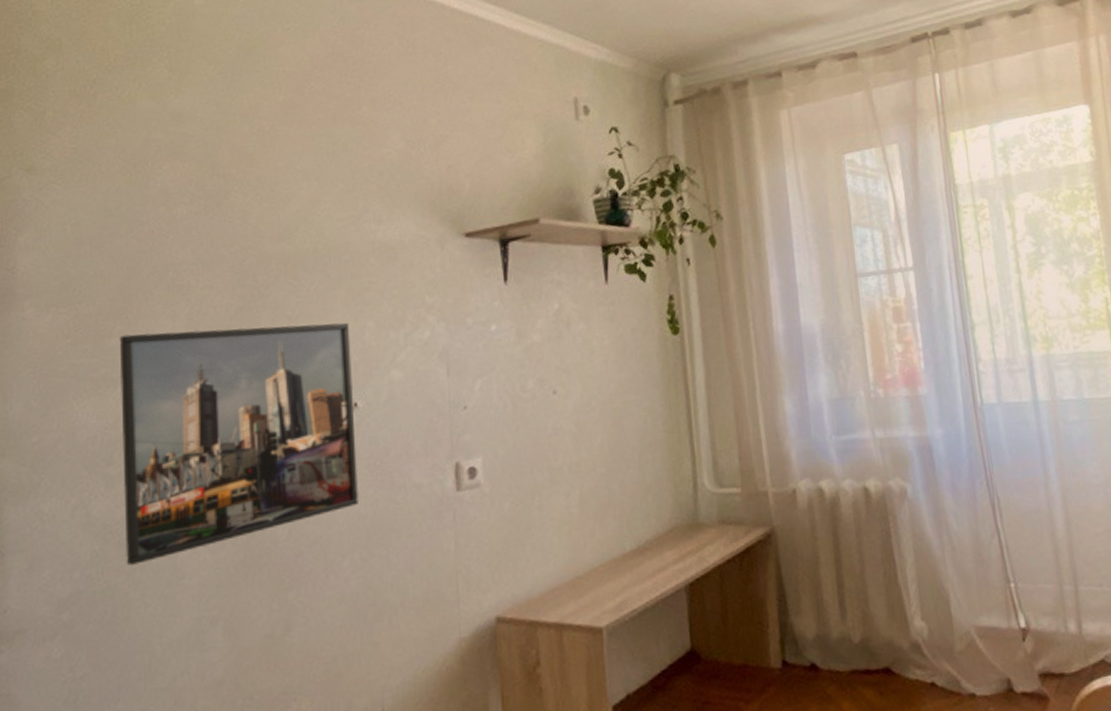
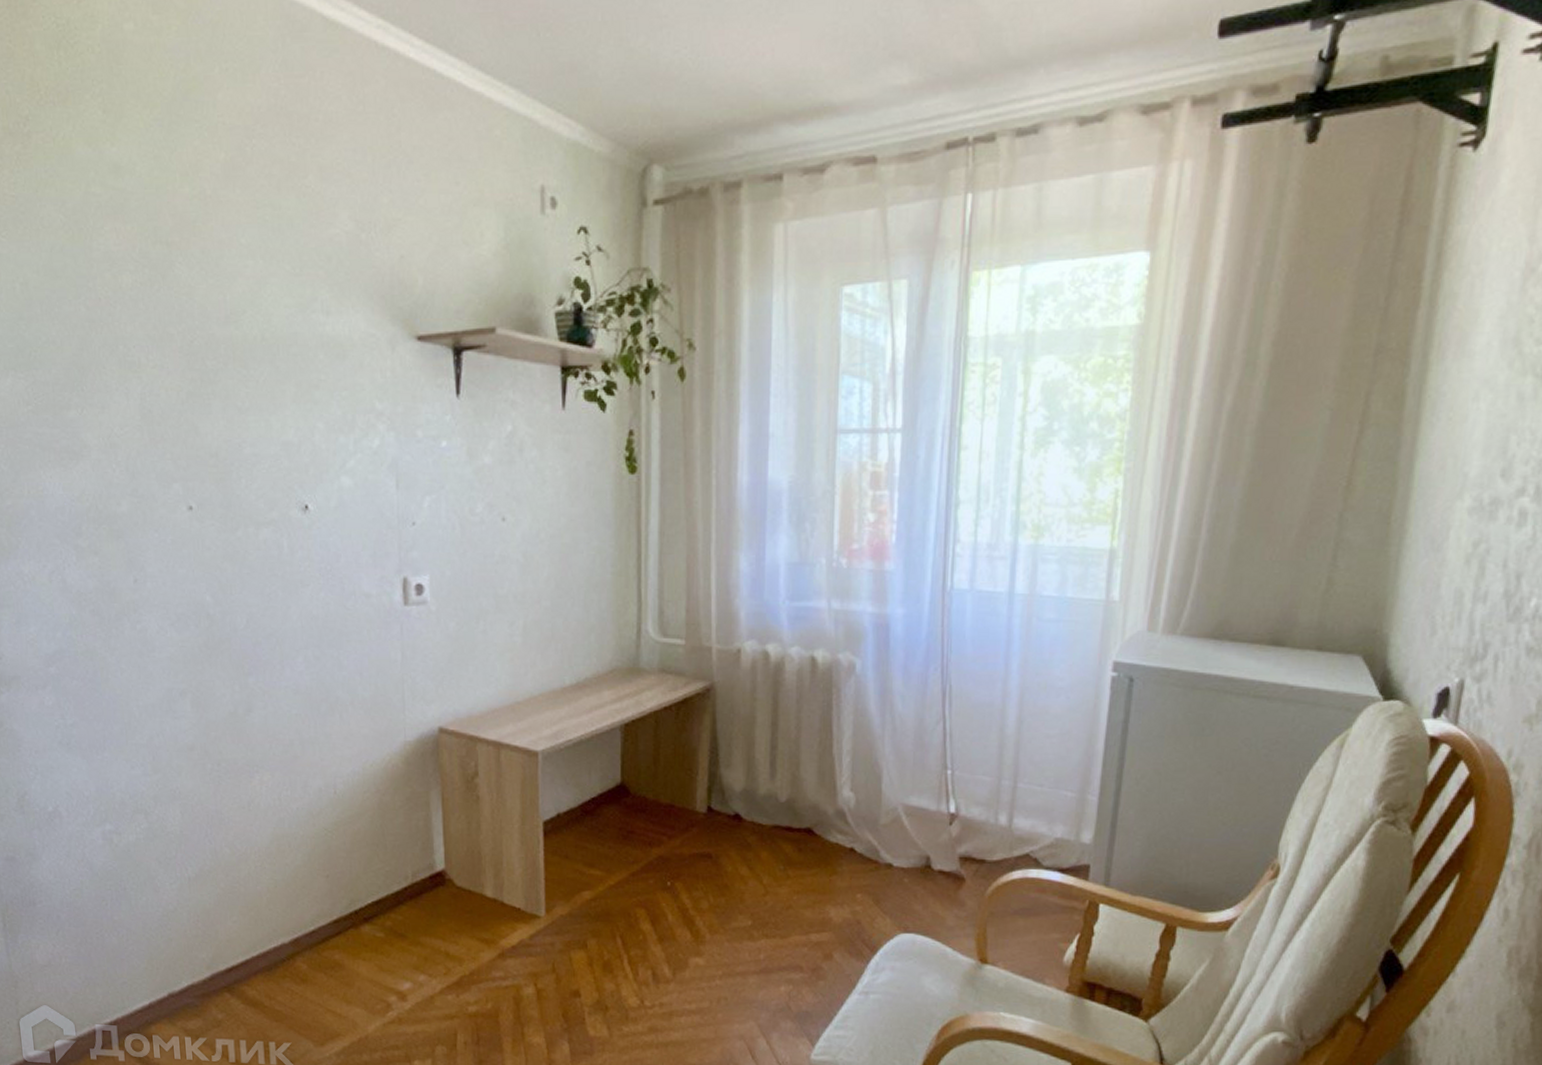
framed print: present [119,322,358,566] -> none [77,408,311,633]

